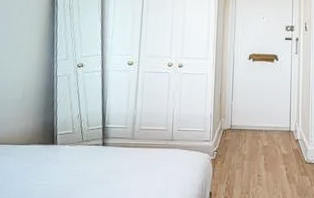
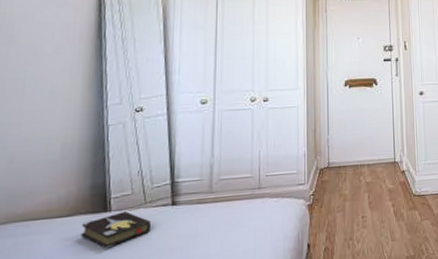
hardback book: none [34,146,86,174] -> present [80,211,151,249]

